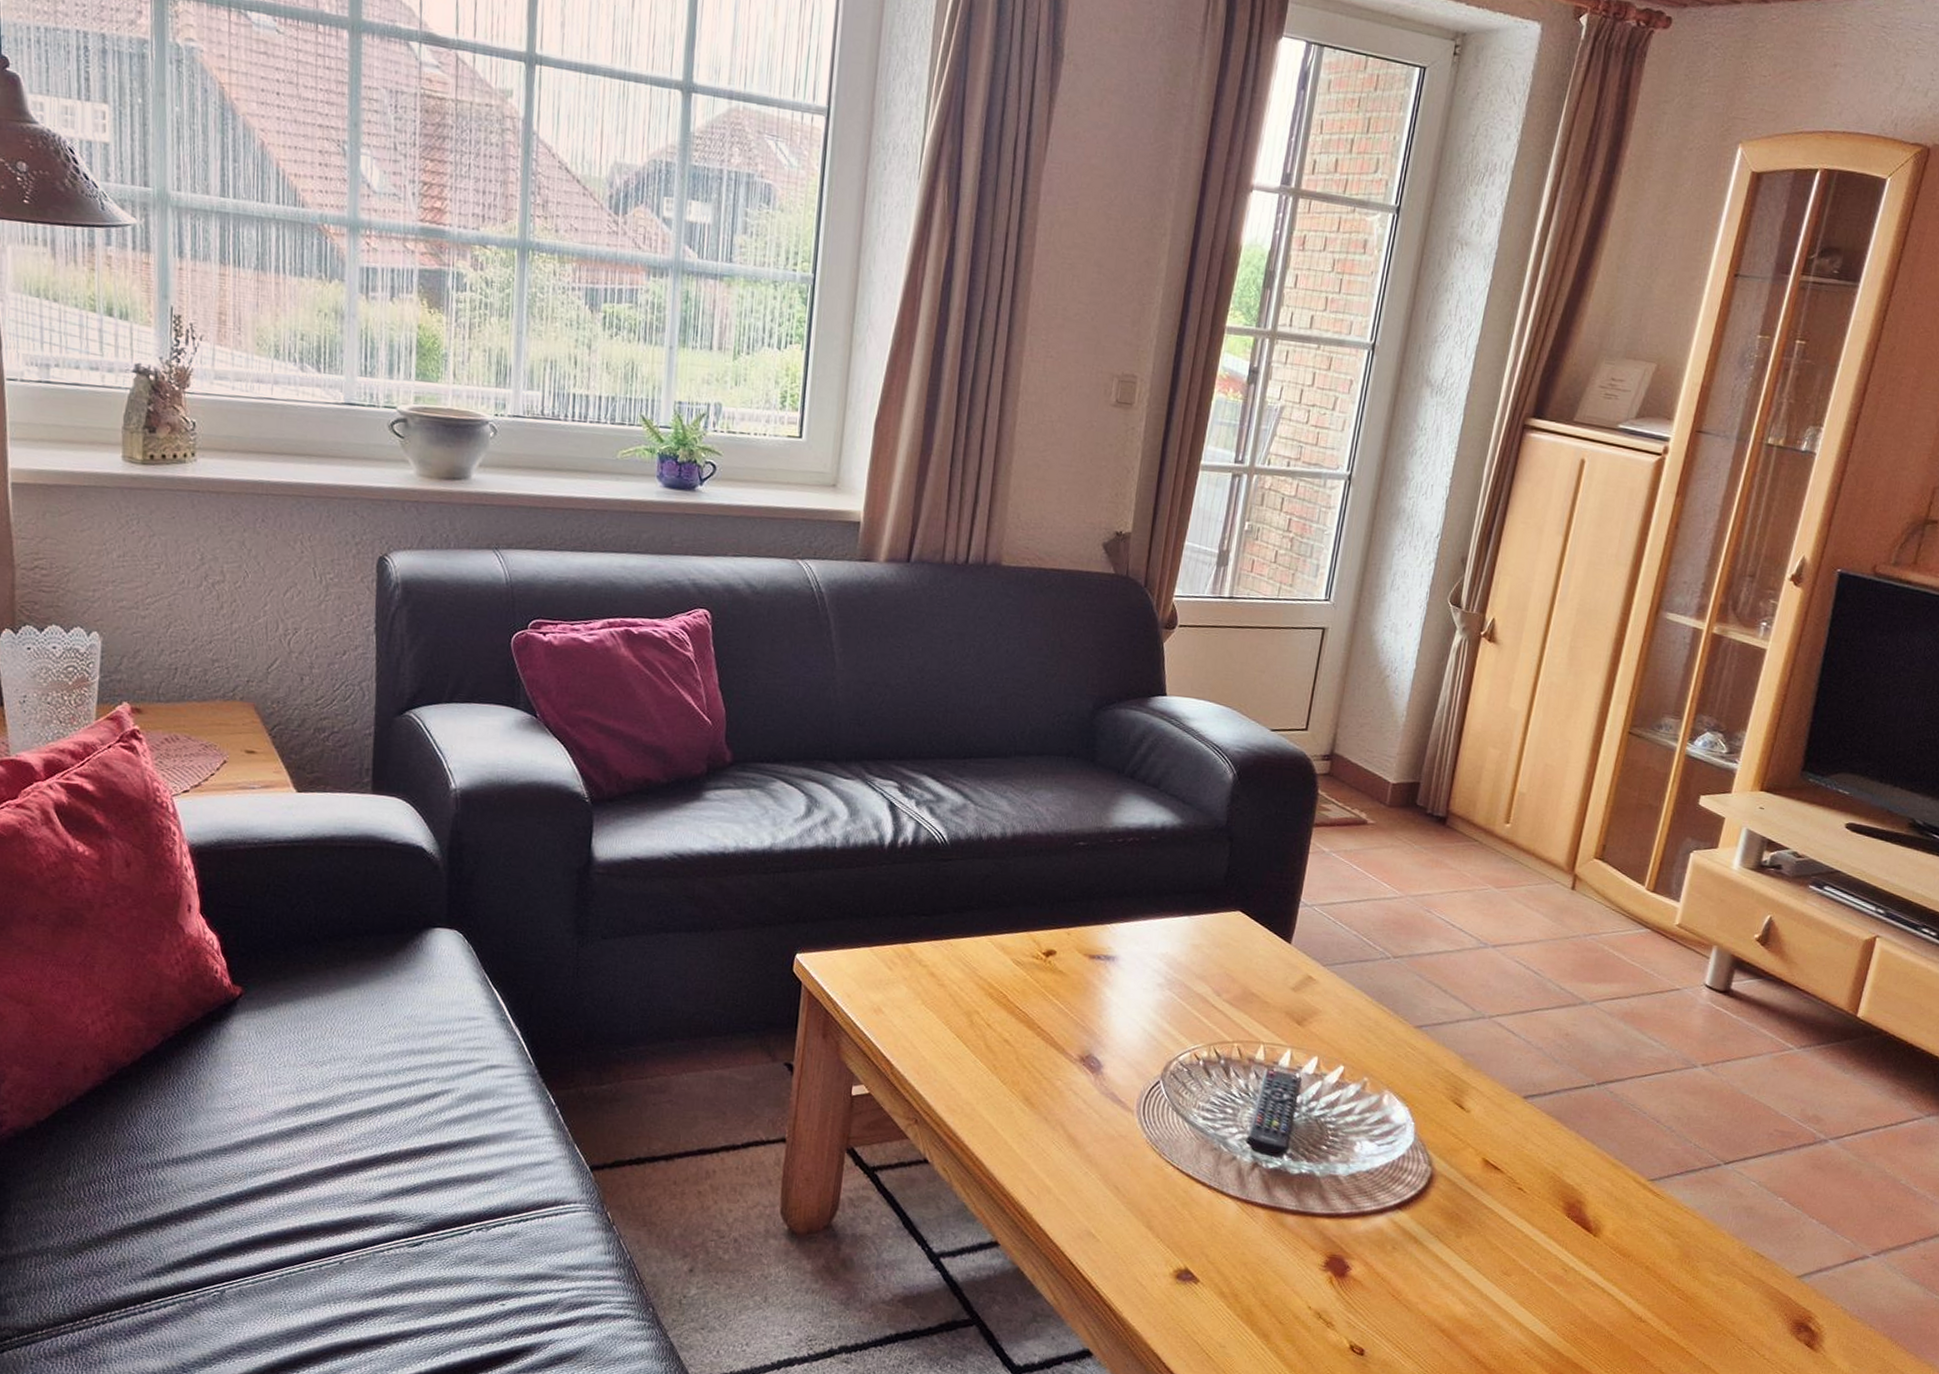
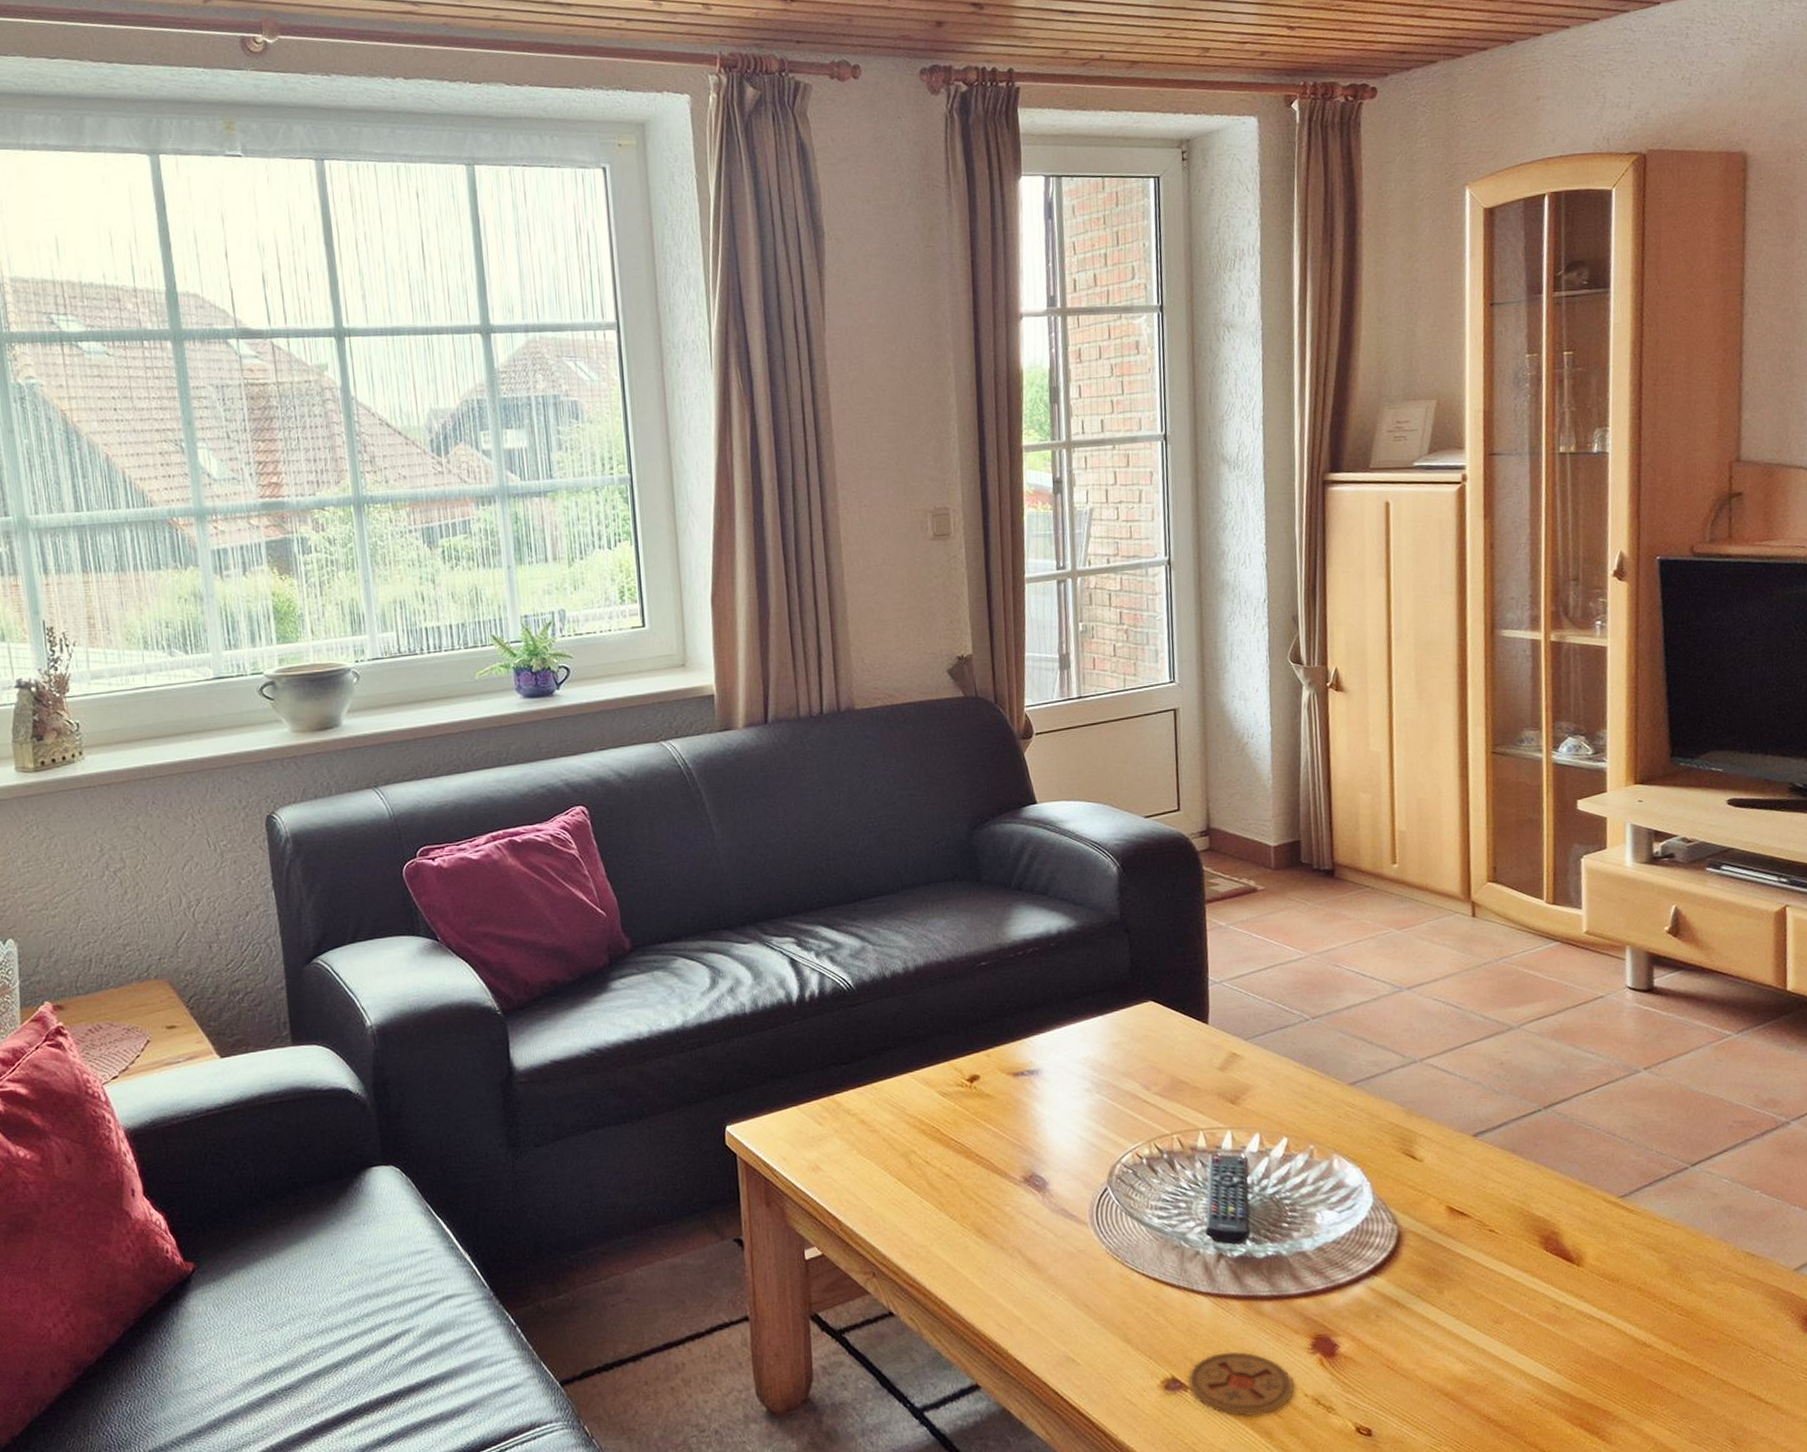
coaster: none [1200,1254,1300,1318] -> present [1189,1352,1293,1417]

